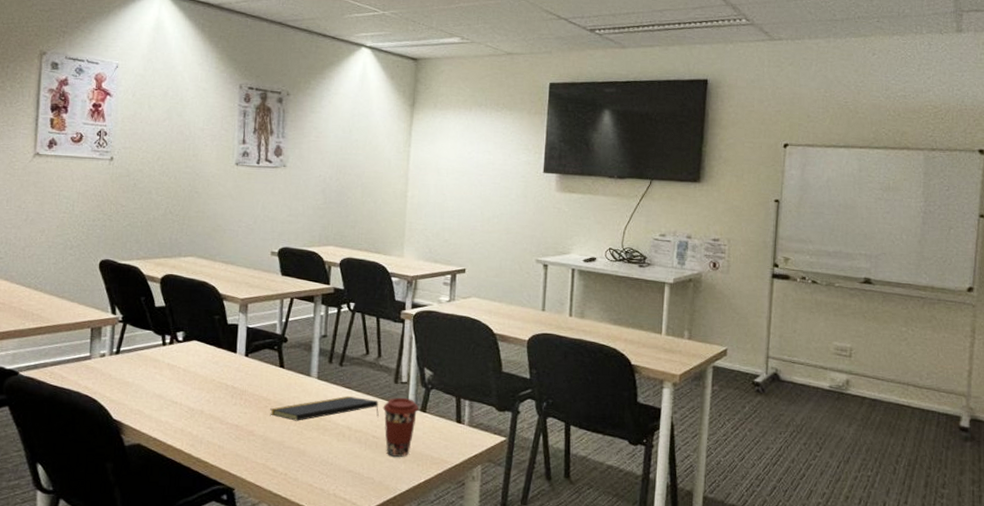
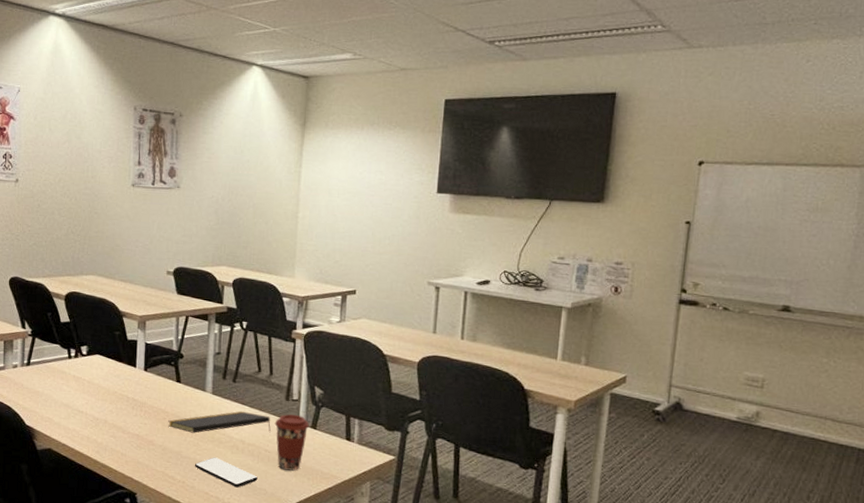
smartphone: none [297,446,365,478] -> present [194,457,258,488]

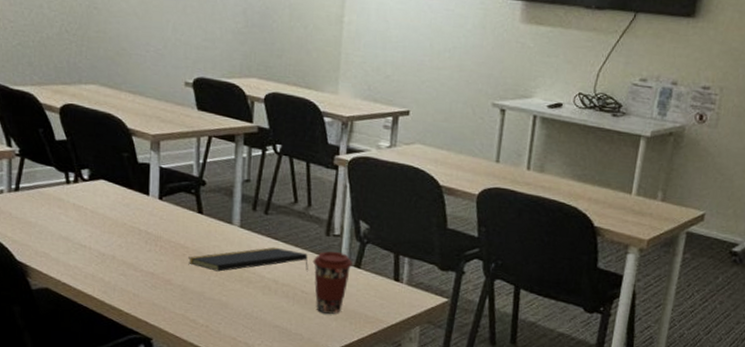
smartphone: present [194,457,258,488] -> none [219,298,293,333]

